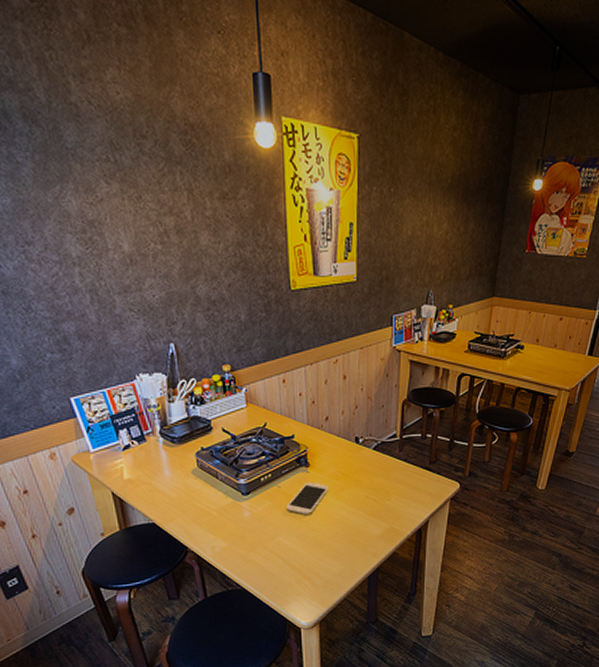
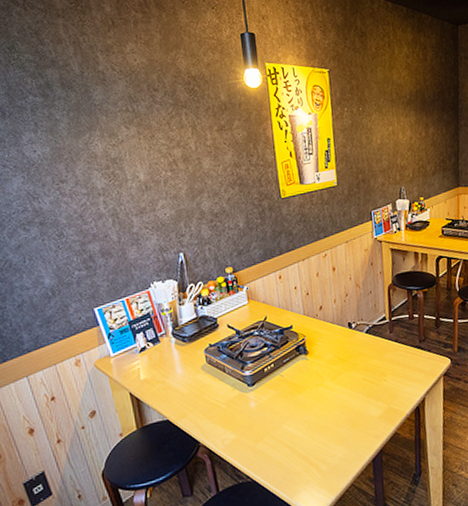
smartphone: present [286,482,329,515] -> none [289,368,328,401]

